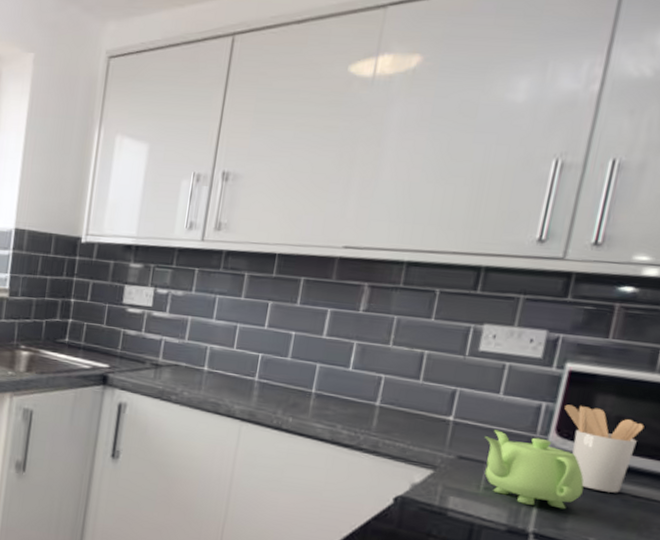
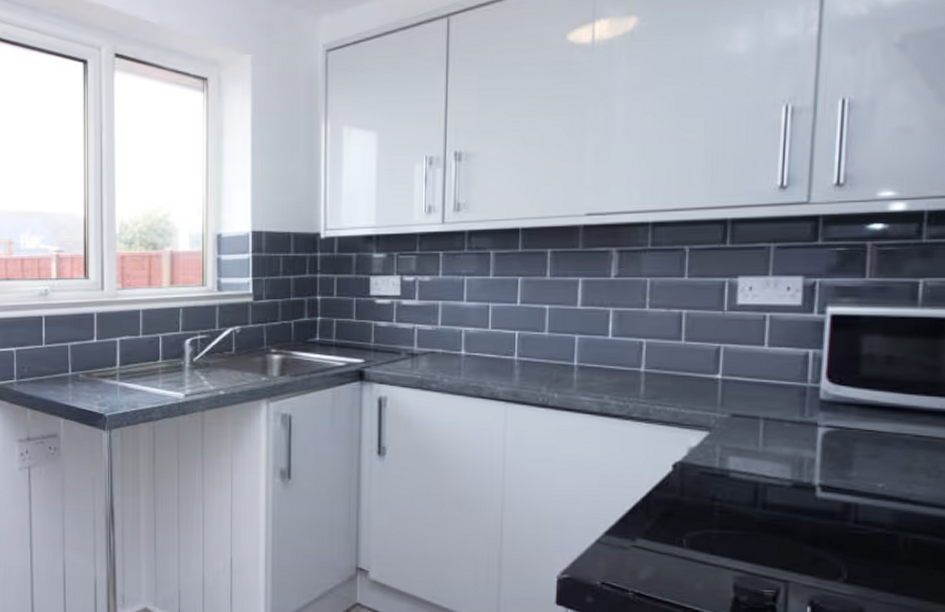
teapot: present [484,429,584,509] -> none [755,383,864,457]
utensil holder: present [564,404,645,493] -> none [832,349,916,435]

